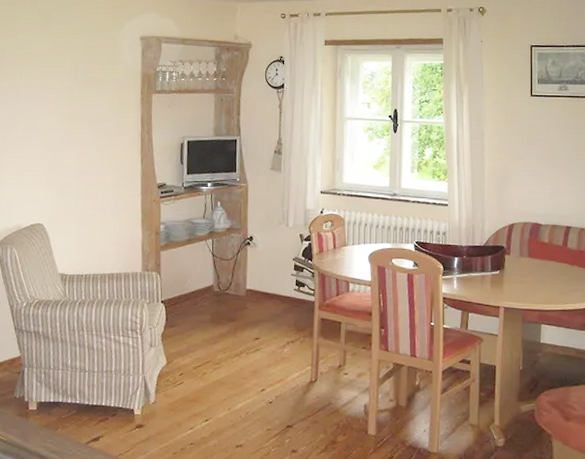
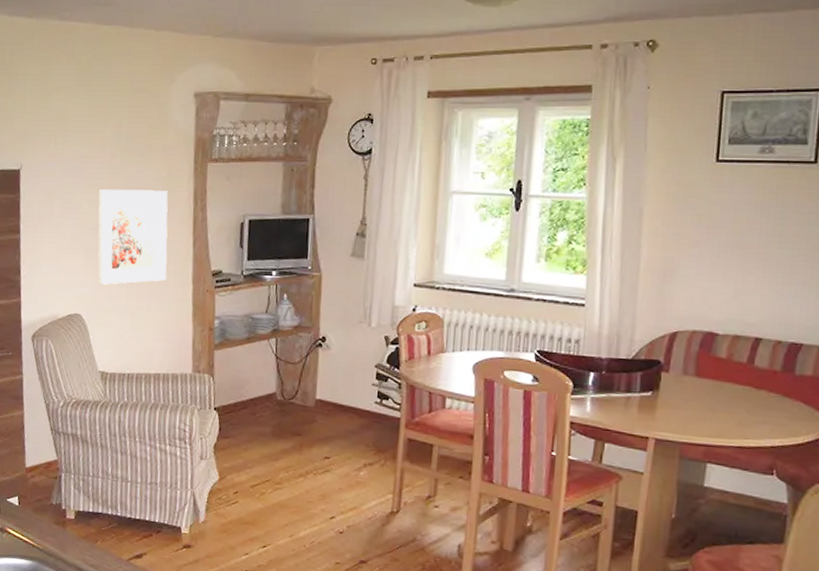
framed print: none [58,115,120,198] -> present [97,188,168,285]

